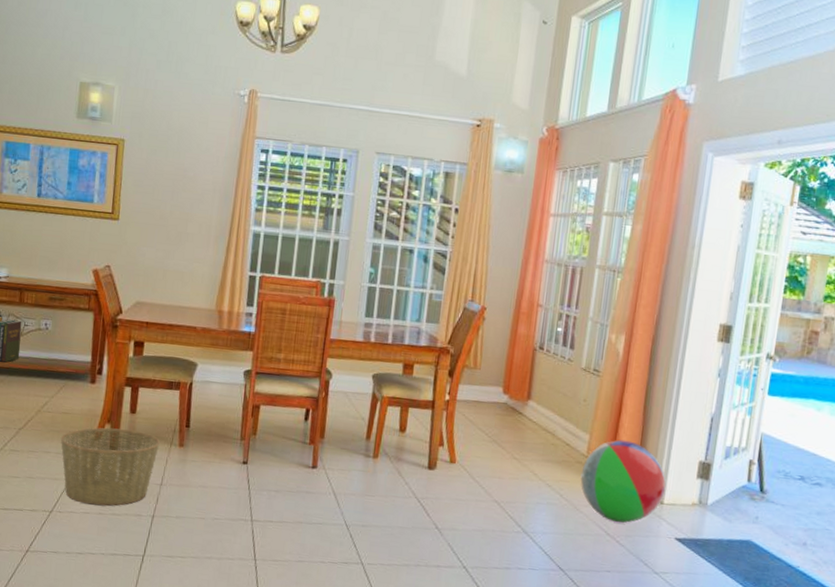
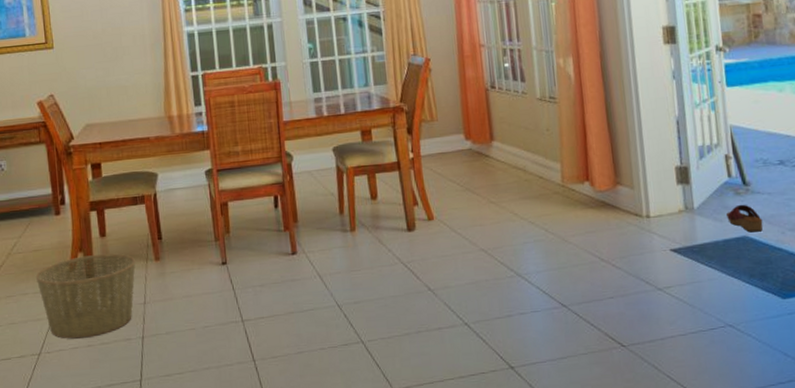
beach ball: present [580,439,666,523] -> none [560,161,650,246]
sandal: none [736,509,770,539] -> present [725,204,763,233]

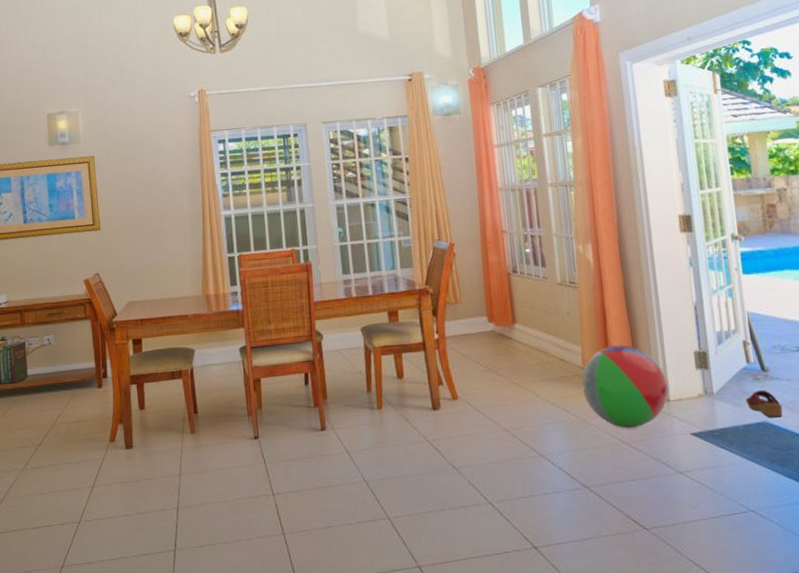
basket: present [35,253,136,339] -> none [77,426,172,508]
beach ball: none [560,161,650,246] -> present [581,344,669,429]

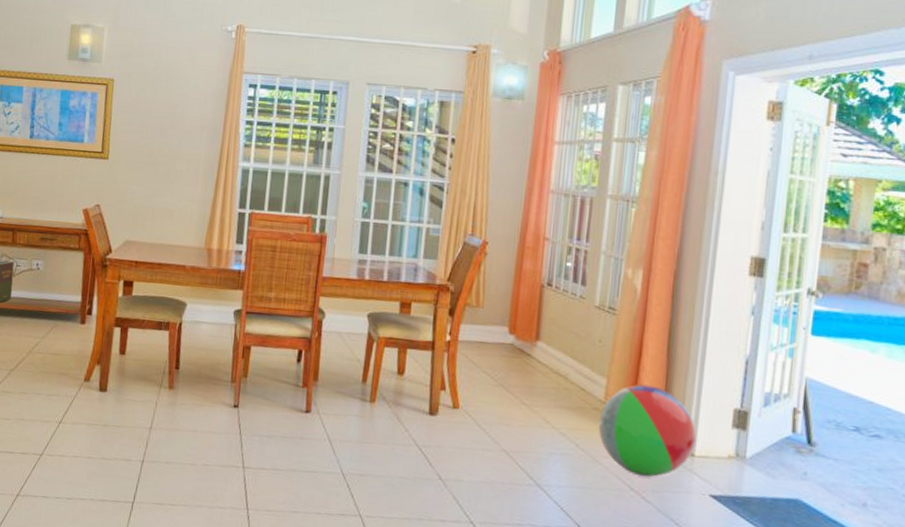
sandal: present [745,390,783,418] -> none [780,464,822,499]

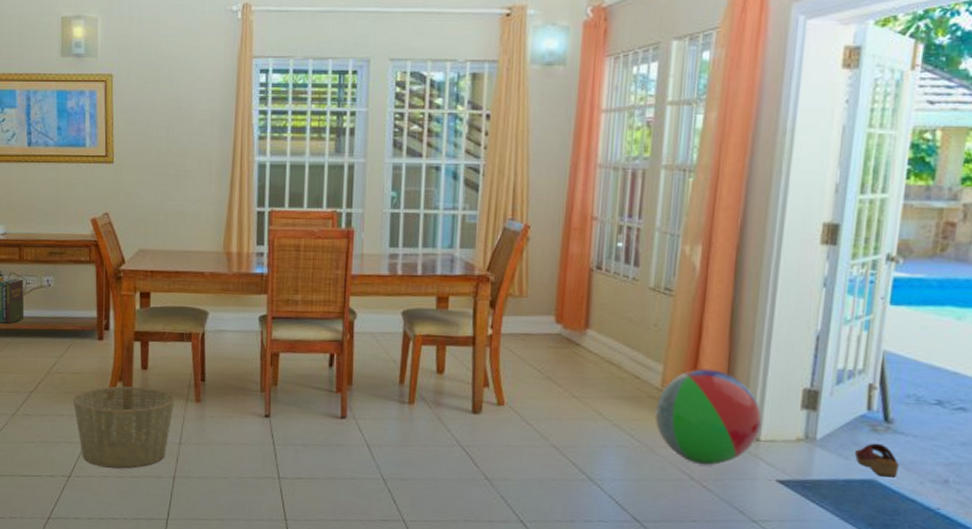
basket: none [50,369,149,450] -> present [72,386,175,469]
sandal: none [780,464,822,499] -> present [854,443,900,478]

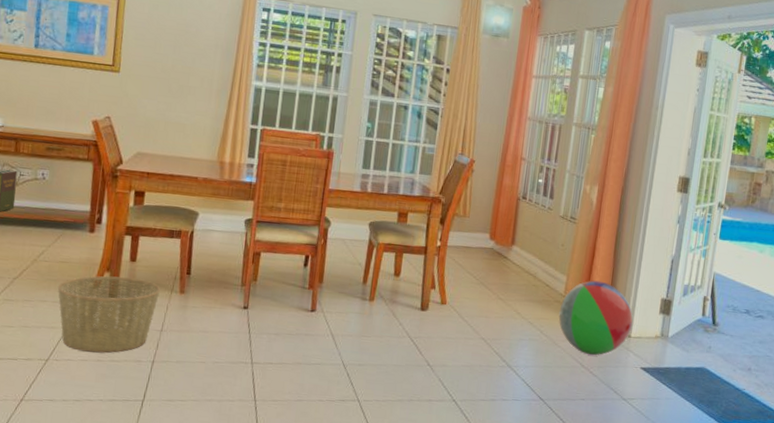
sandal: present [854,443,900,478] -> none [692,340,721,366]

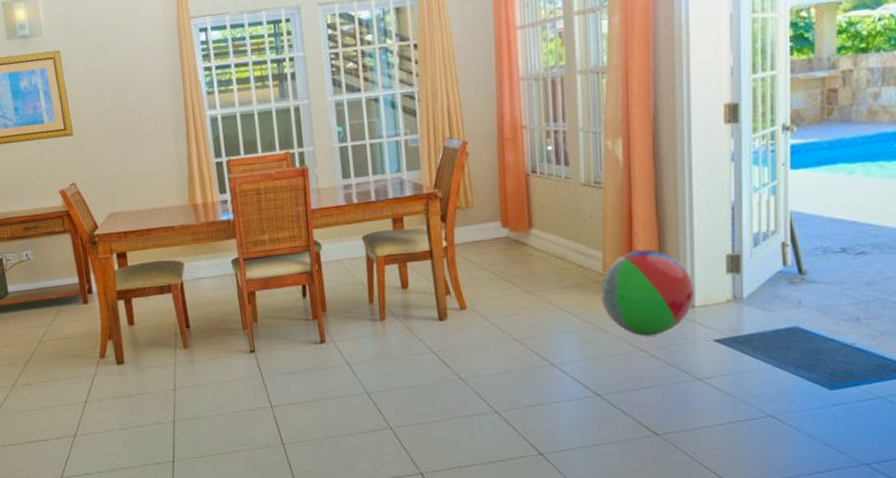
basket: present [57,276,160,353] -> none [67,341,165,422]

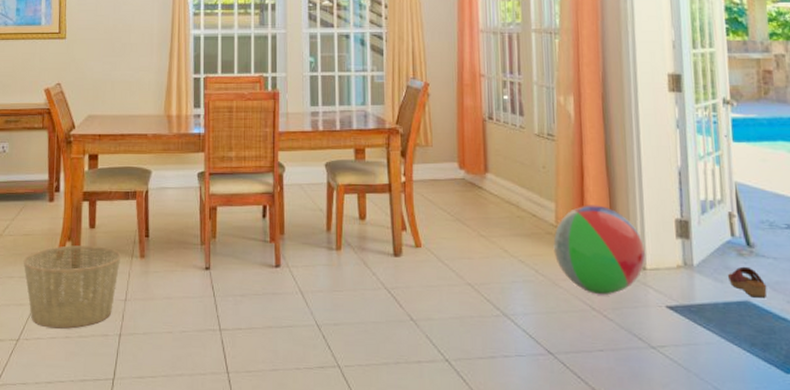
basket: none [67,341,165,422] -> present [23,245,121,329]
sandal: none [777,293,817,323] -> present [727,266,767,298]

